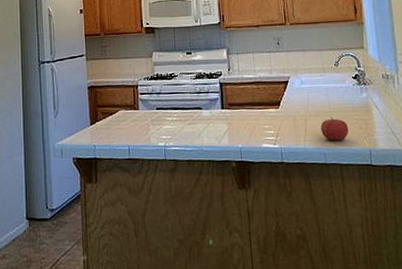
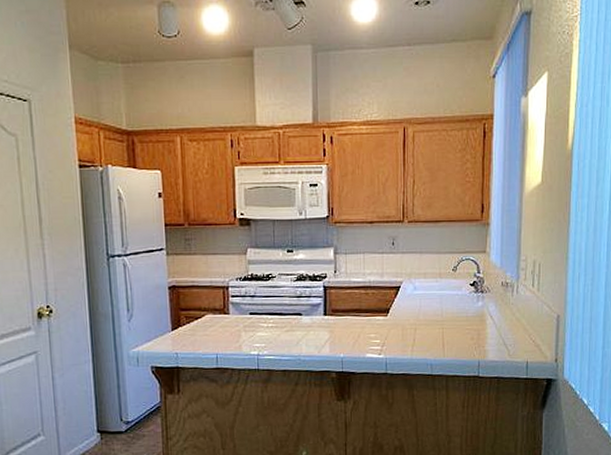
fruit: present [320,117,349,141] -> none [430,327,460,352]

